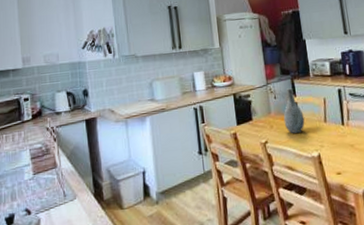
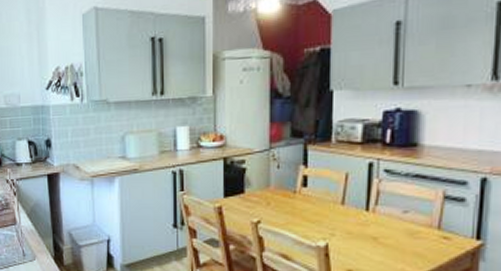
vase: present [283,88,305,133] -> none [286,156,314,214]

